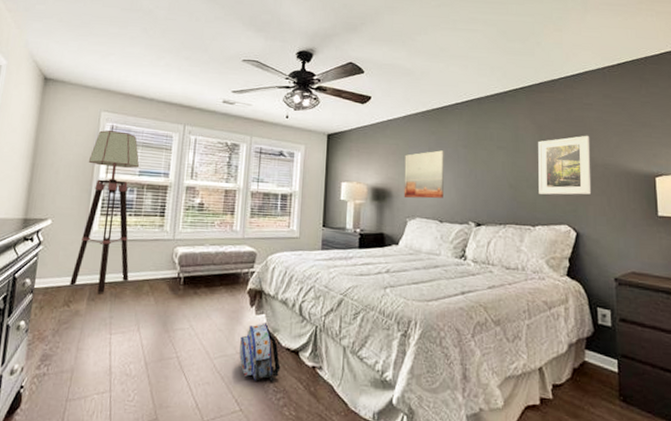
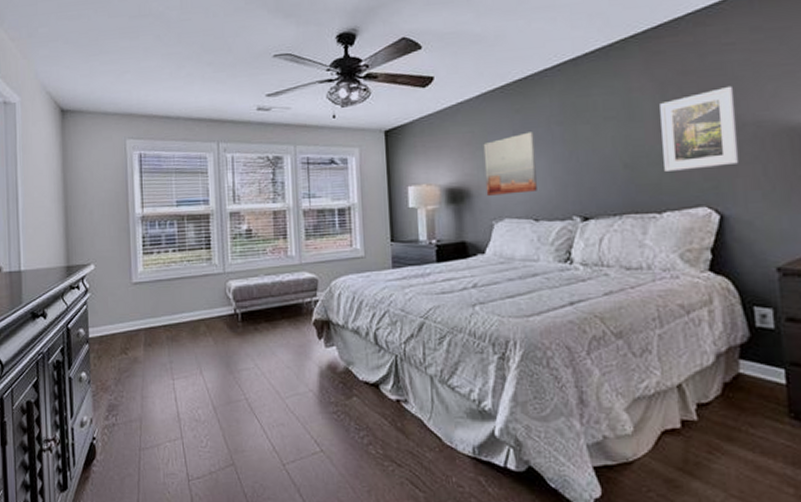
floor lamp: present [70,130,140,293] -> none [121,159,183,337]
backpack: present [239,323,281,382] -> none [312,356,360,420]

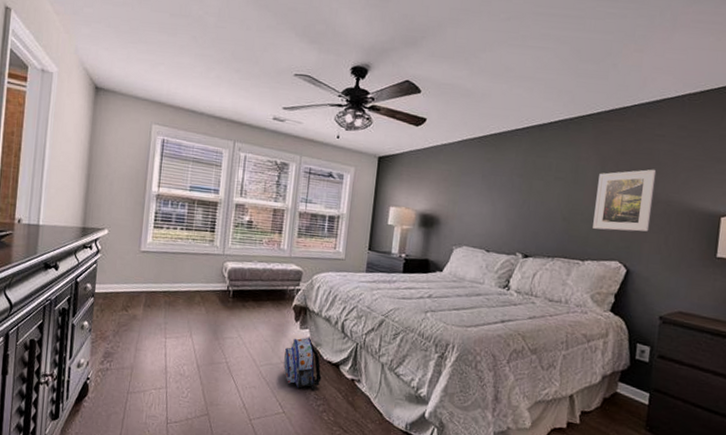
backpack: none [312,356,360,420] -> present [283,337,322,390]
wall art: present [483,132,537,196] -> none [452,178,498,228]

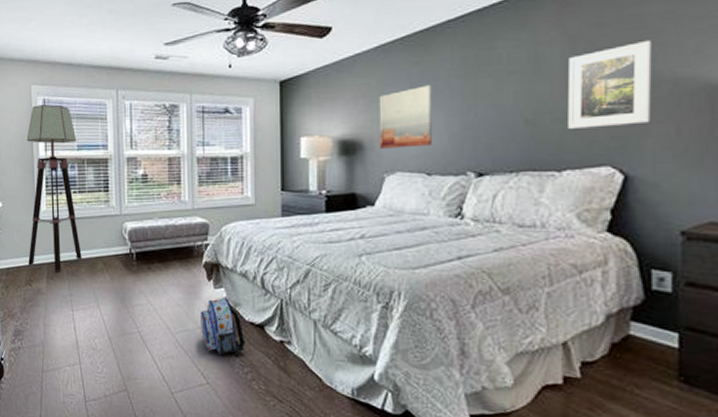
floor lamp: none [127,144,191,301] -> present [26,104,82,271]
wall art: none [452,178,498,228] -> present [379,85,432,148]

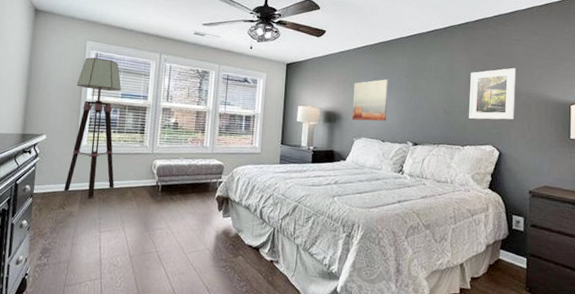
backpack: present [201,297,246,357] -> none [209,224,244,273]

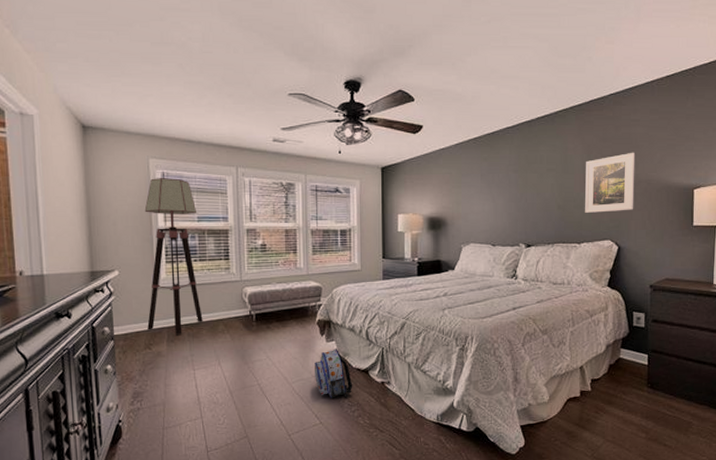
backpack: none [209,224,244,273] -> present [315,348,353,398]
wall art: present [352,79,388,121] -> none [458,176,496,225]

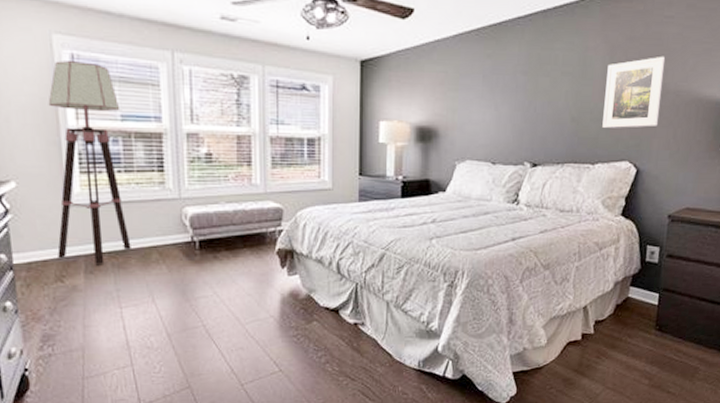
backpack: present [315,348,353,398] -> none [273,283,320,342]

